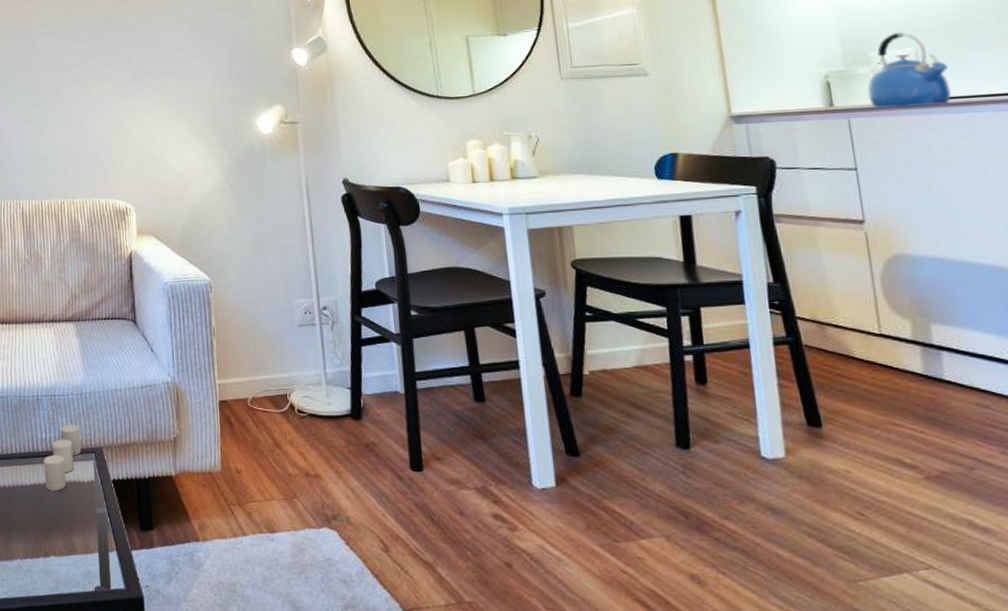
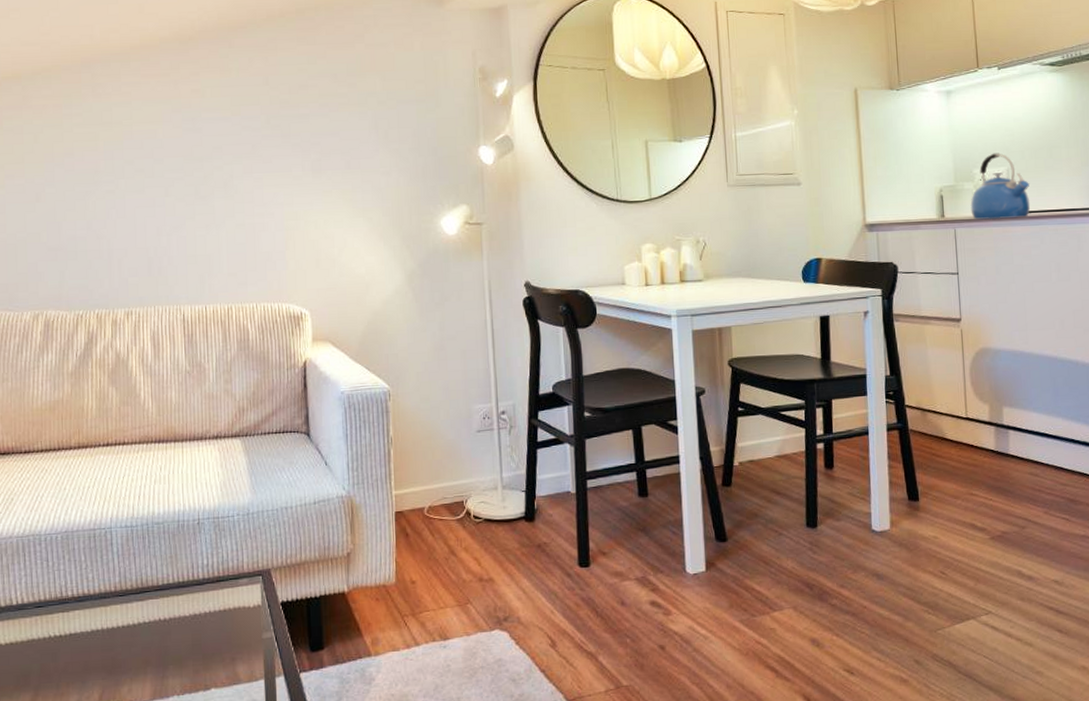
candle: present [43,424,81,491] -> none [204,547,247,620]

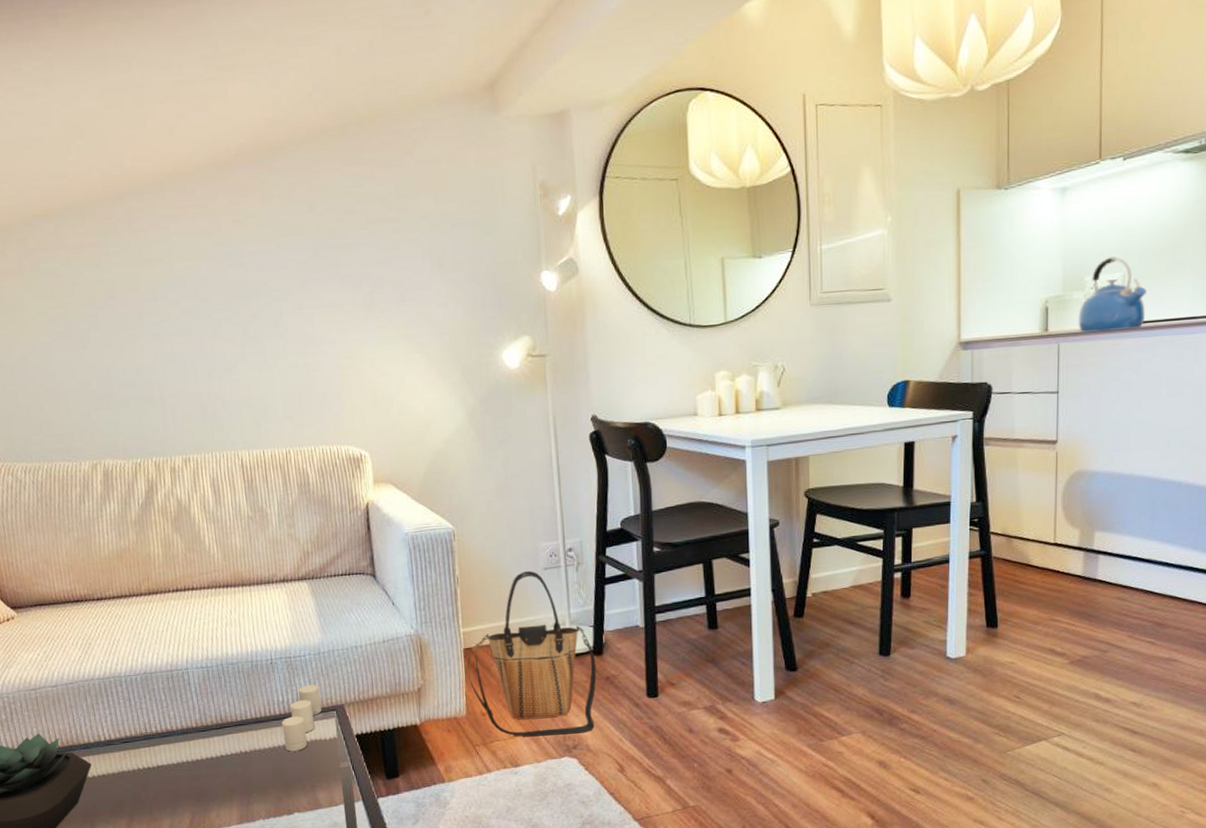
candle: none [204,547,247,620] -> present [281,684,321,752]
tote bag: none [398,432,528,607] -> present [467,570,597,737]

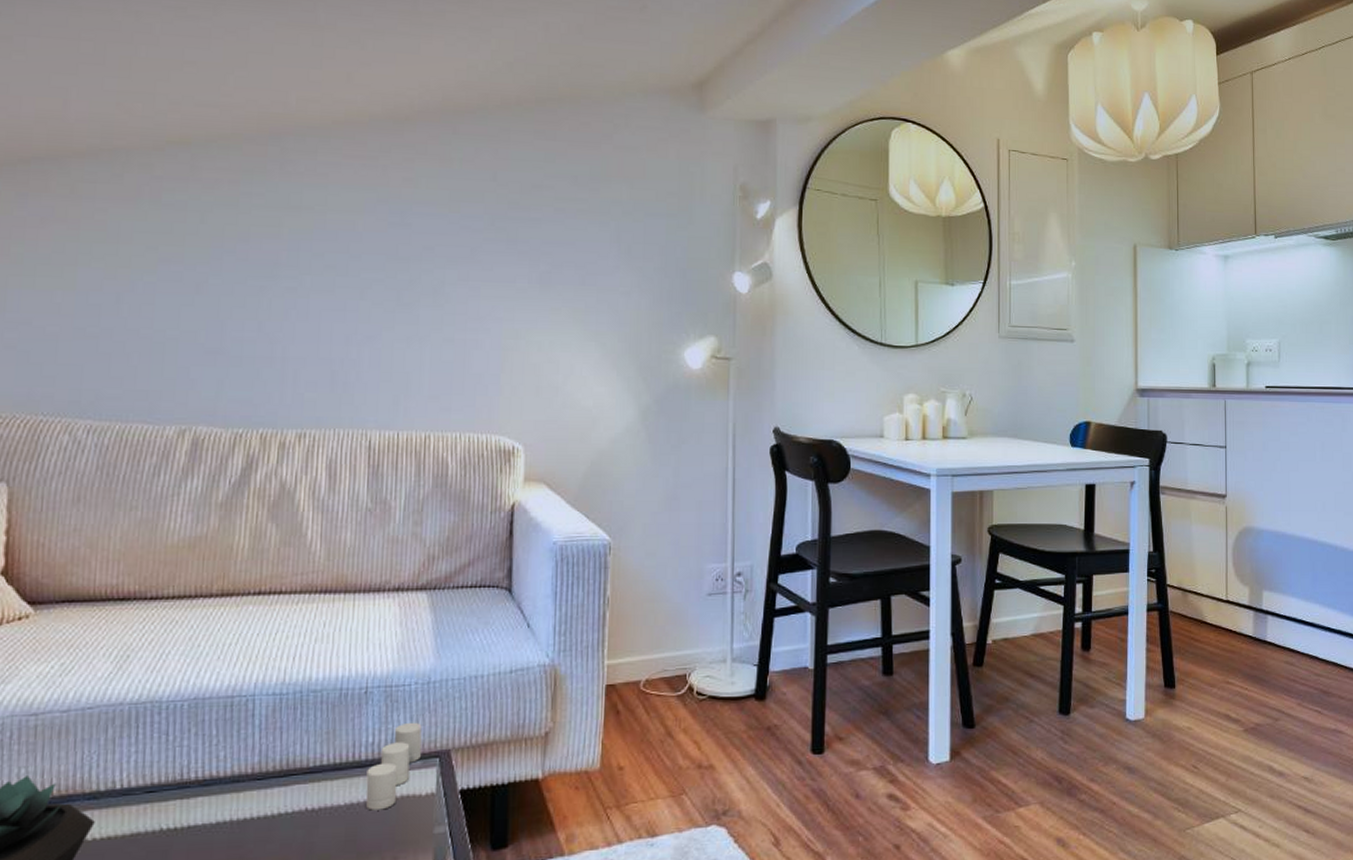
tote bag: present [467,570,597,737] -> none [608,595,757,798]
kettle: present [1078,256,1147,333] -> none [1241,323,1299,393]

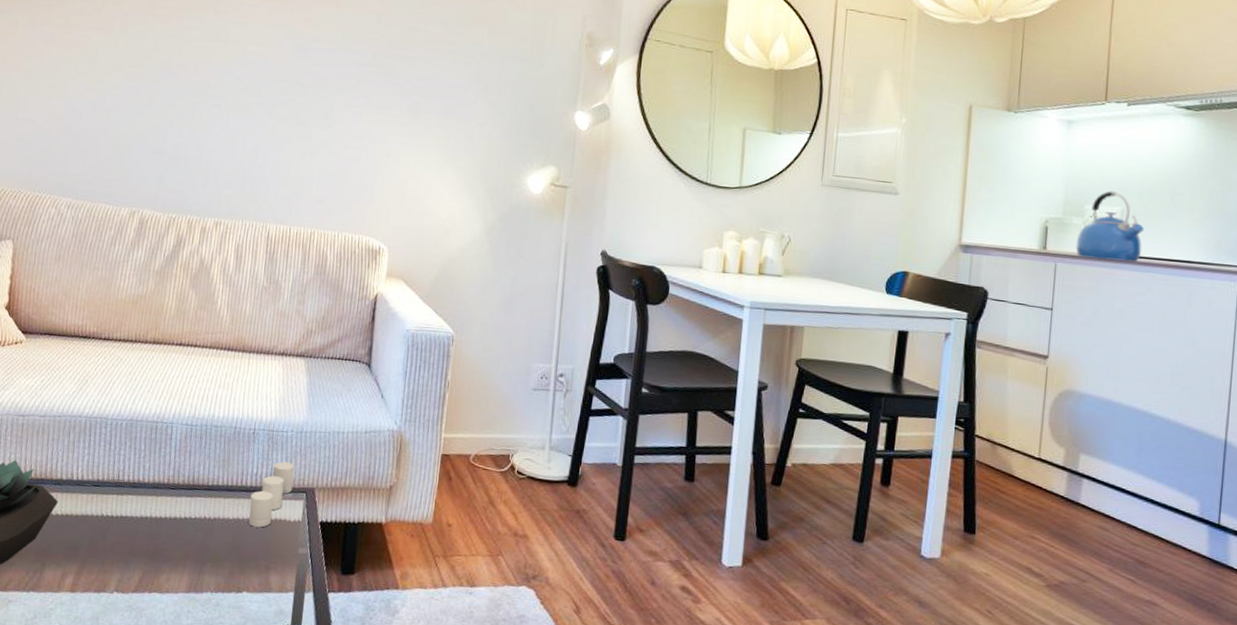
kettle: none [1241,323,1299,393] -> present [1075,191,1144,263]

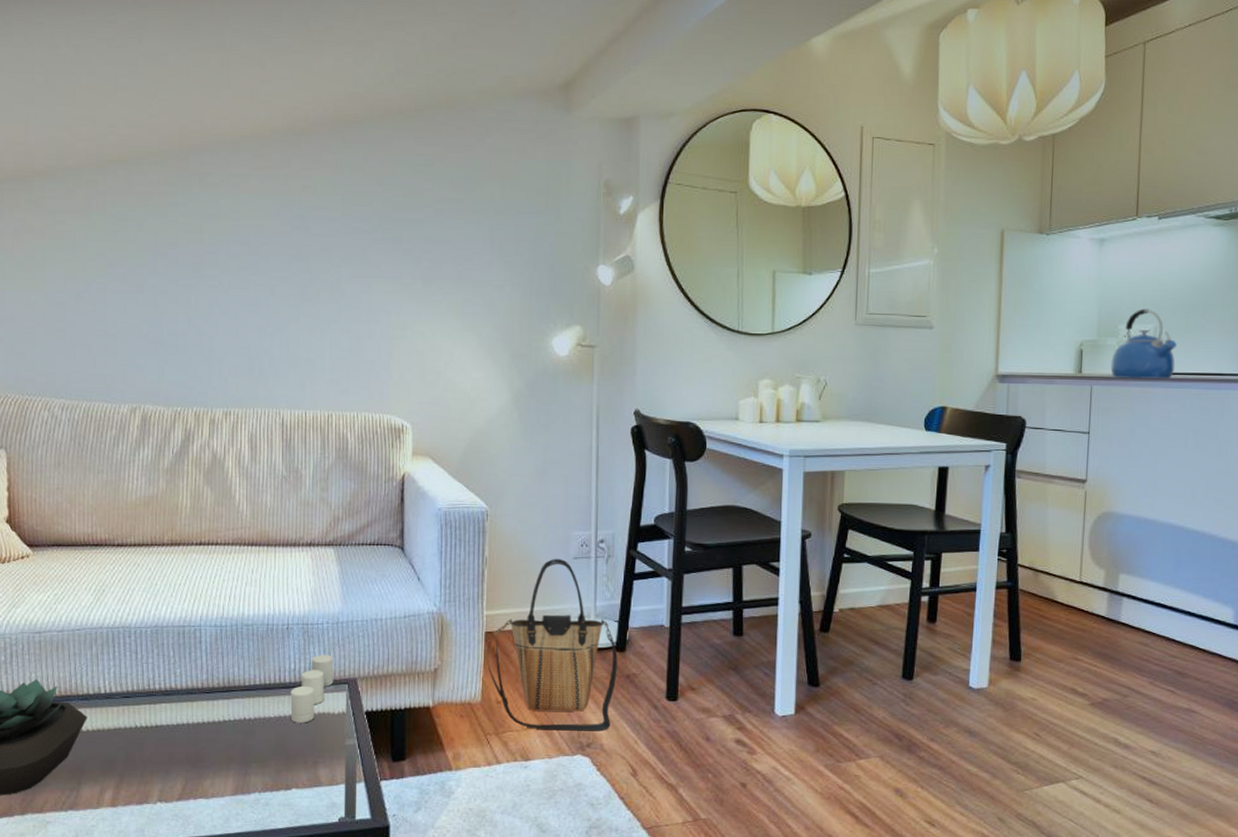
tote bag: none [441,388,569,564] -> present [487,558,618,731]

